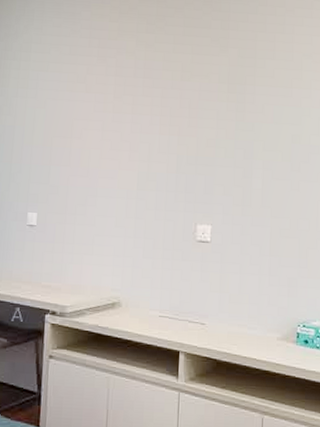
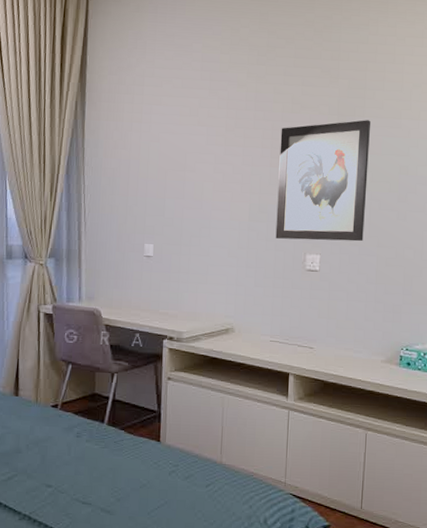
wall art: none [165,88,262,212] -> present [275,120,371,242]

